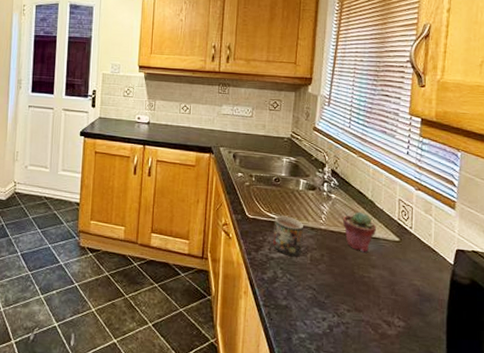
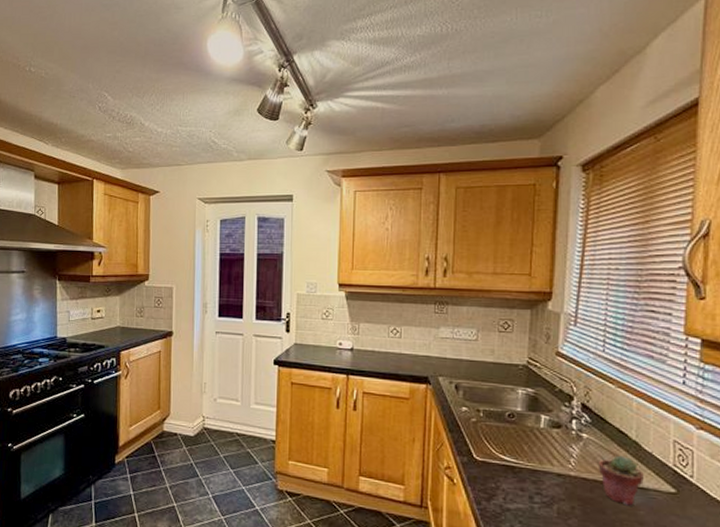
mug: present [273,215,303,256] -> none [509,458,547,508]

